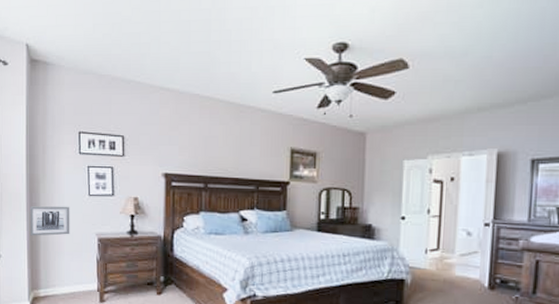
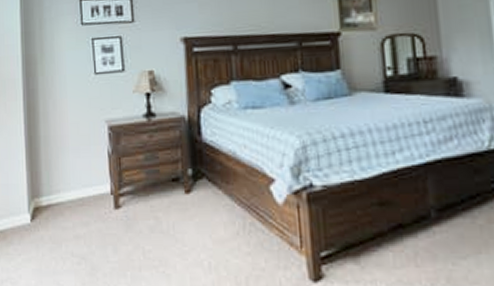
wall art: present [29,206,70,236] -> none [26,89,75,130]

